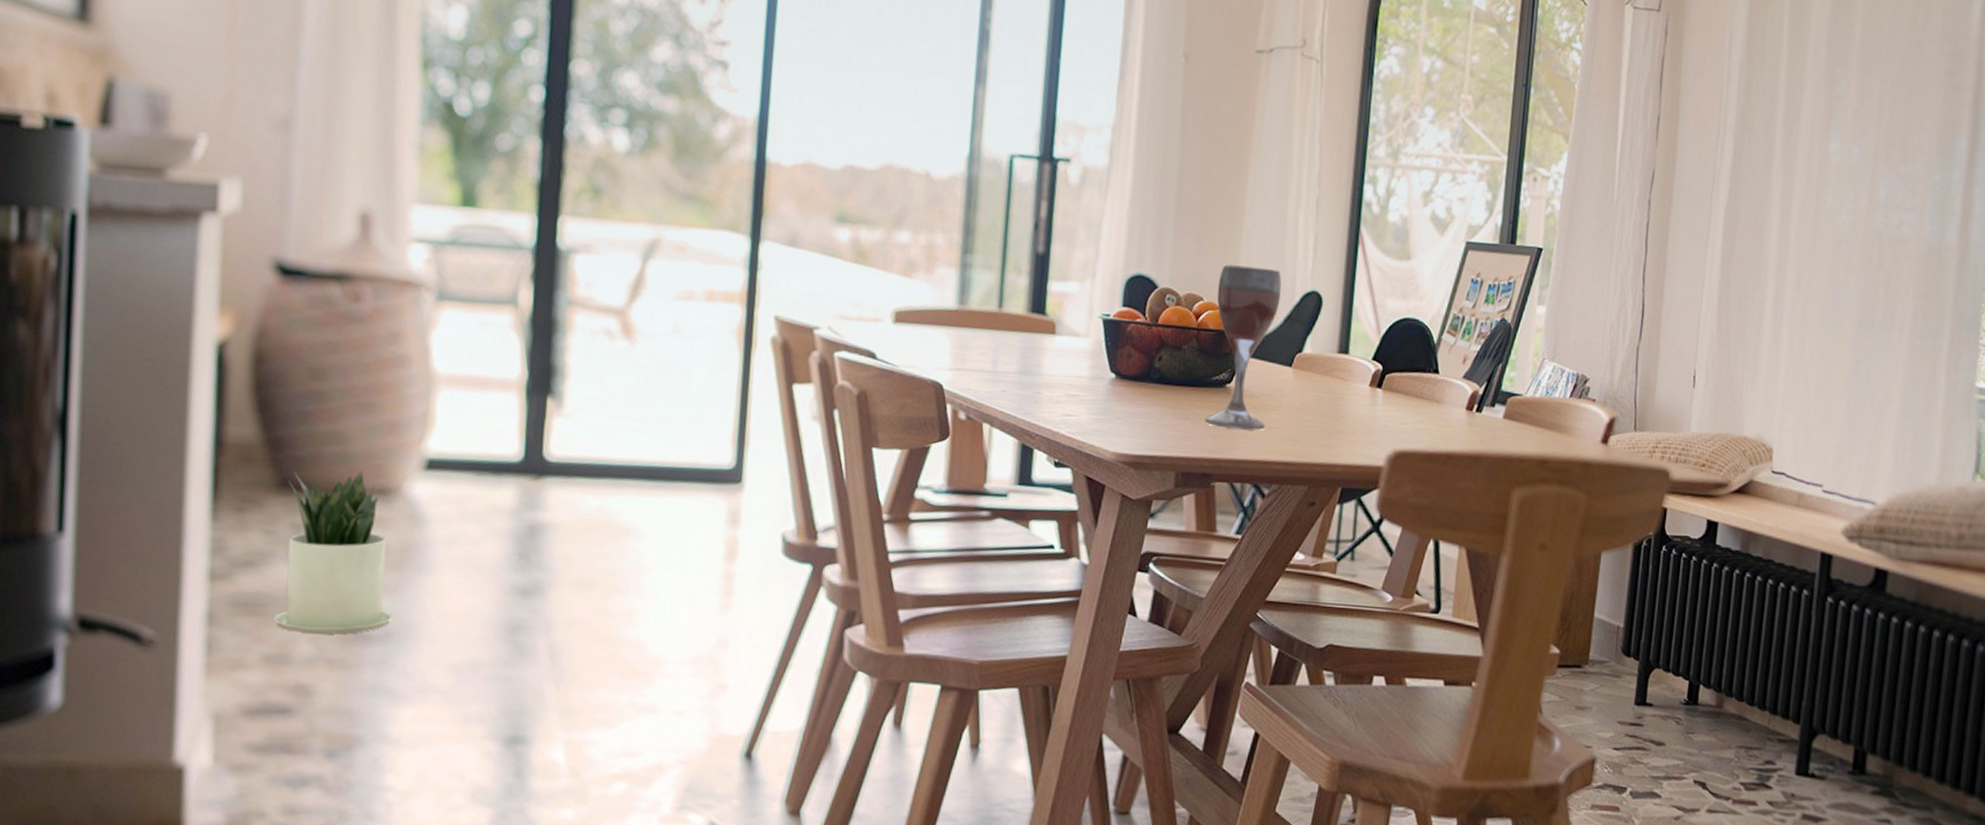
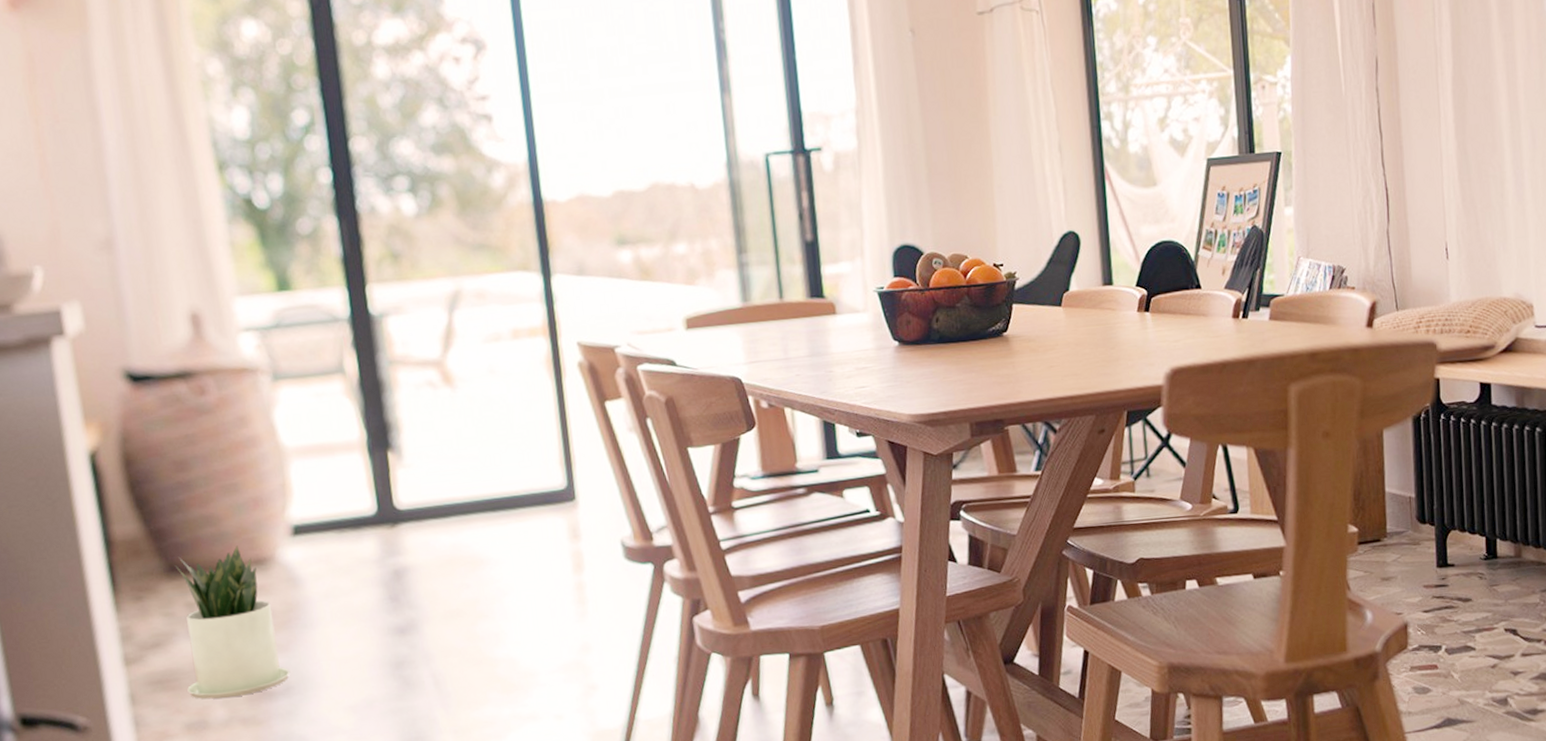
cup: present [1204,264,1282,431] -> none [979,217,1047,375]

